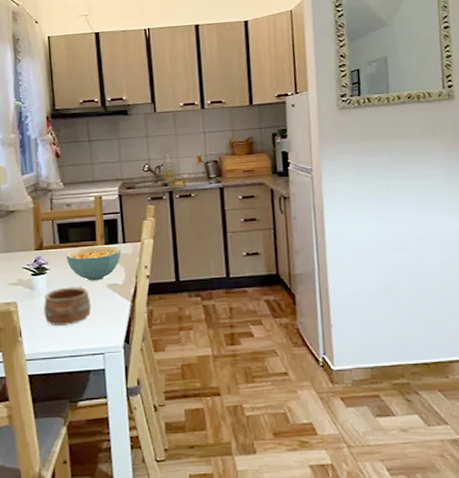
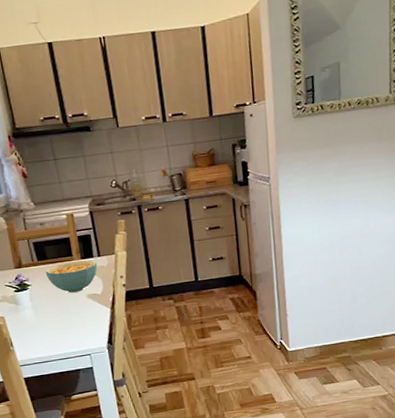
pottery: present [44,287,91,326] -> none [30,299,75,335]

